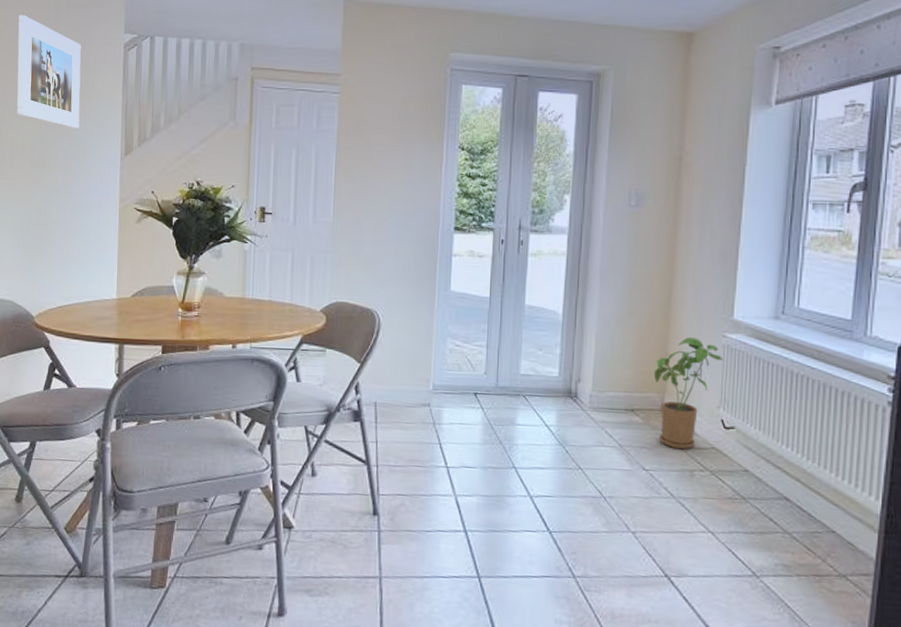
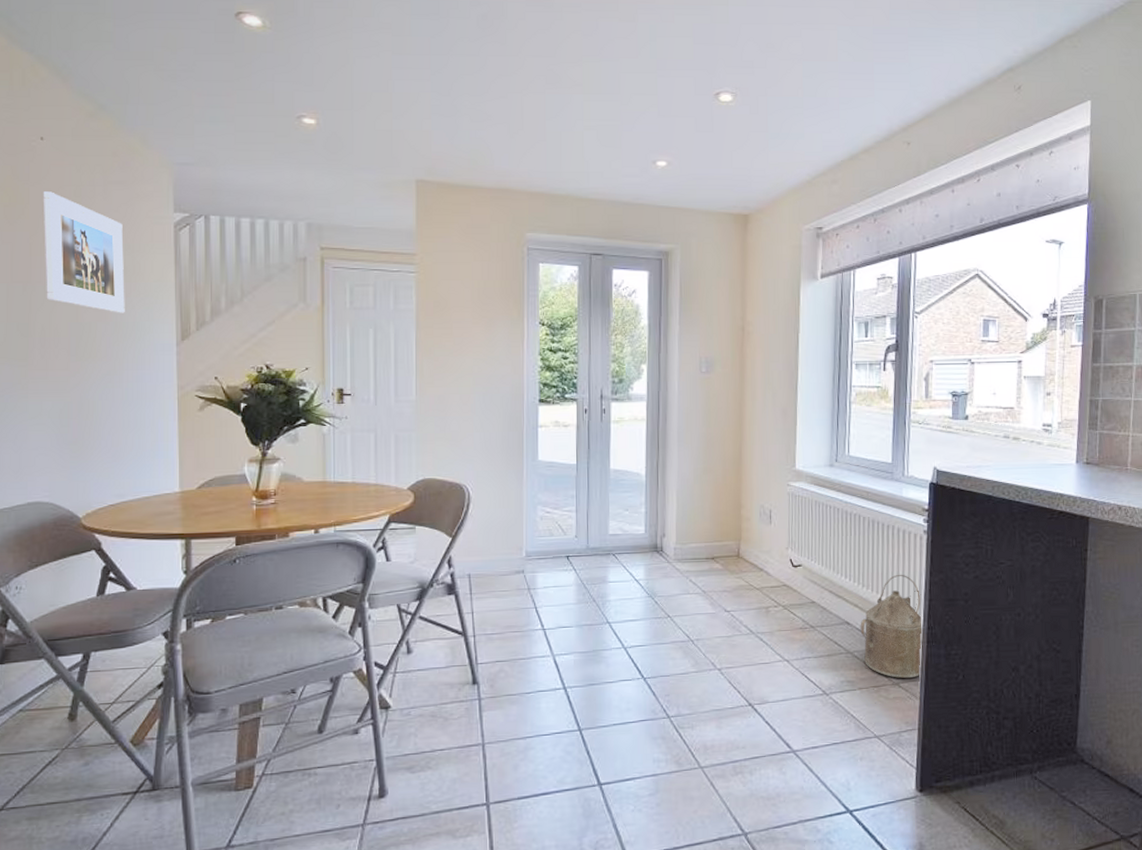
house plant: present [653,337,724,450] -> none [730,488,789,590]
watering can: none [801,449,881,572] -> present [860,574,923,679]

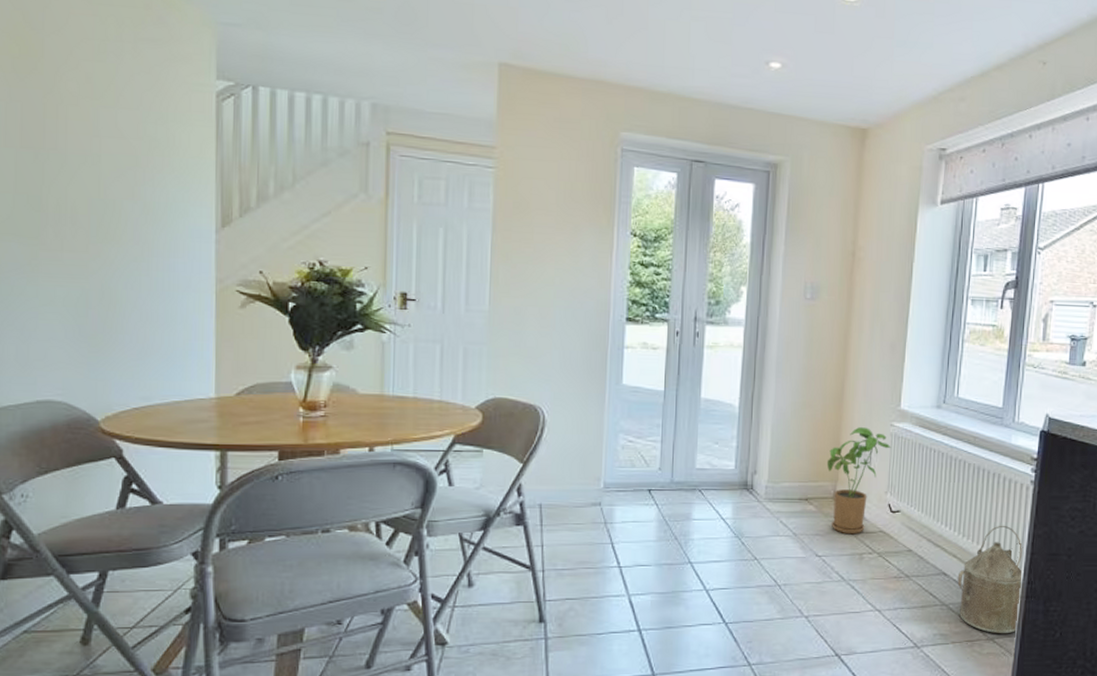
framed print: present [43,191,125,313] -> none [60,44,157,192]
house plant: none [730,488,789,590] -> present [826,427,891,535]

